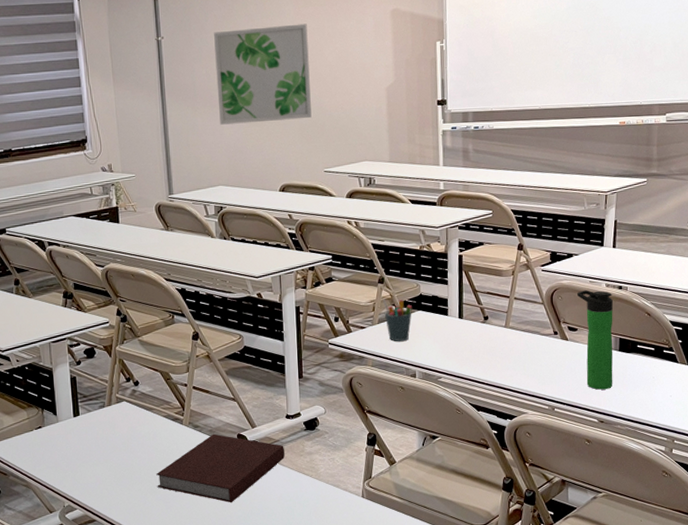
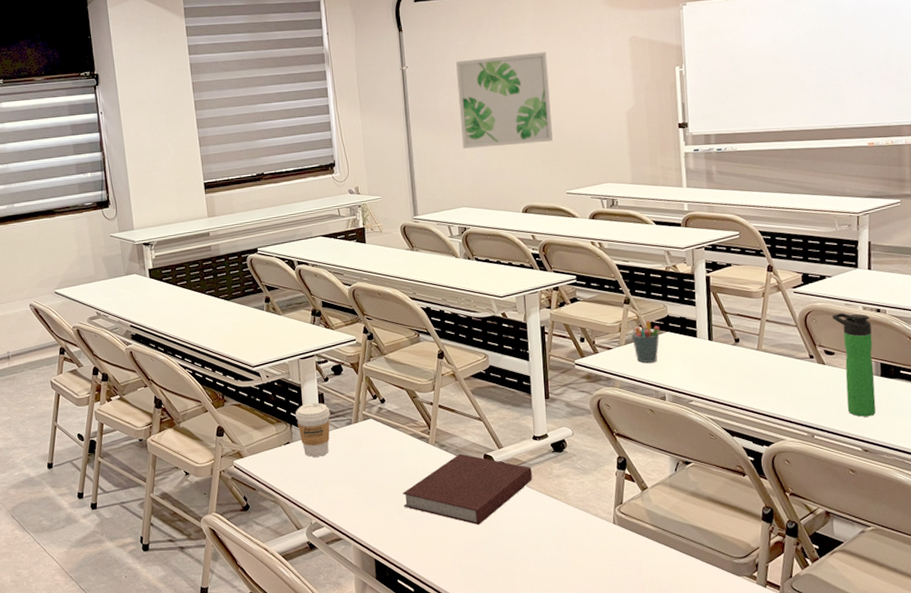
coffee cup: none [46,386,83,441] -> present [295,402,331,457]

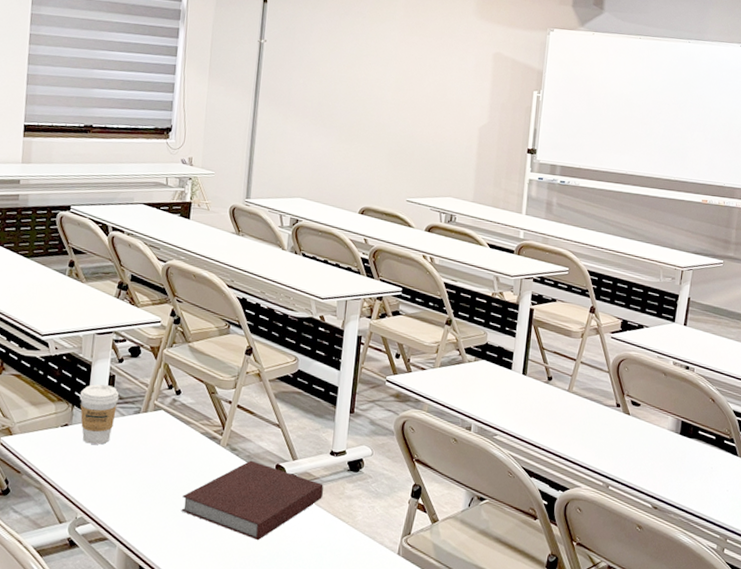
wall art: present [456,52,553,149] -> none [309,44,410,145]
pen holder: present [629,318,660,363] -> none [447,341,476,390]
bottle: present [832,313,876,417] -> none [644,365,679,474]

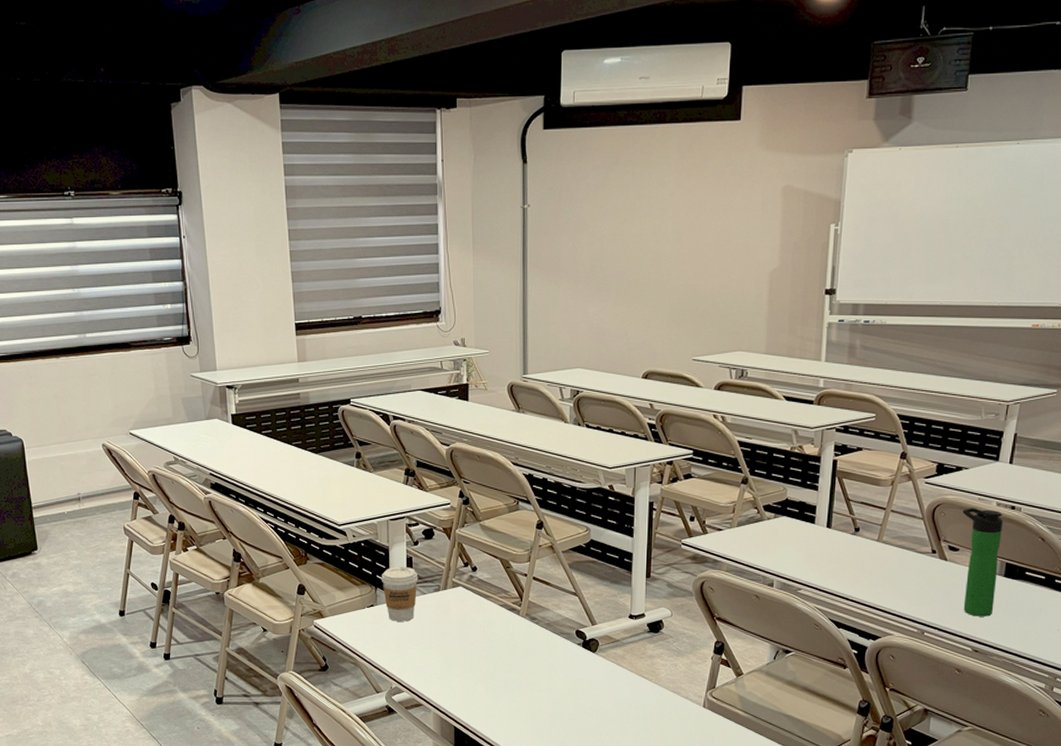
notebook: present [181,460,324,541] -> none [488,627,625,701]
bottle: none [644,365,679,474] -> present [963,508,1003,617]

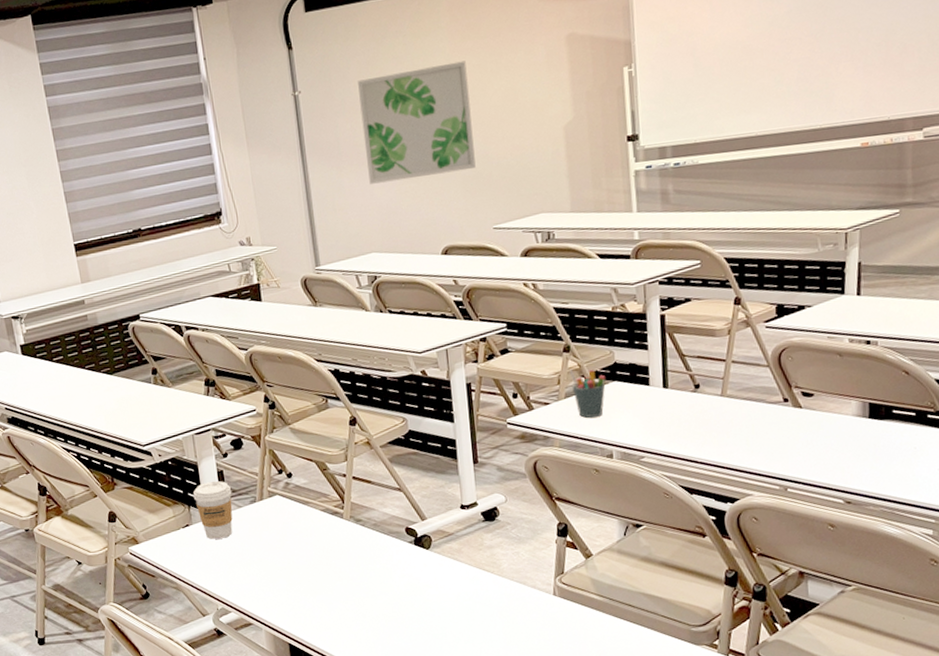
wall art: none [583,197,687,303] -> present [358,60,476,184]
pen holder: none [745,500,776,547] -> present [570,368,606,418]
bottle: present [963,508,1003,617] -> none [812,347,862,465]

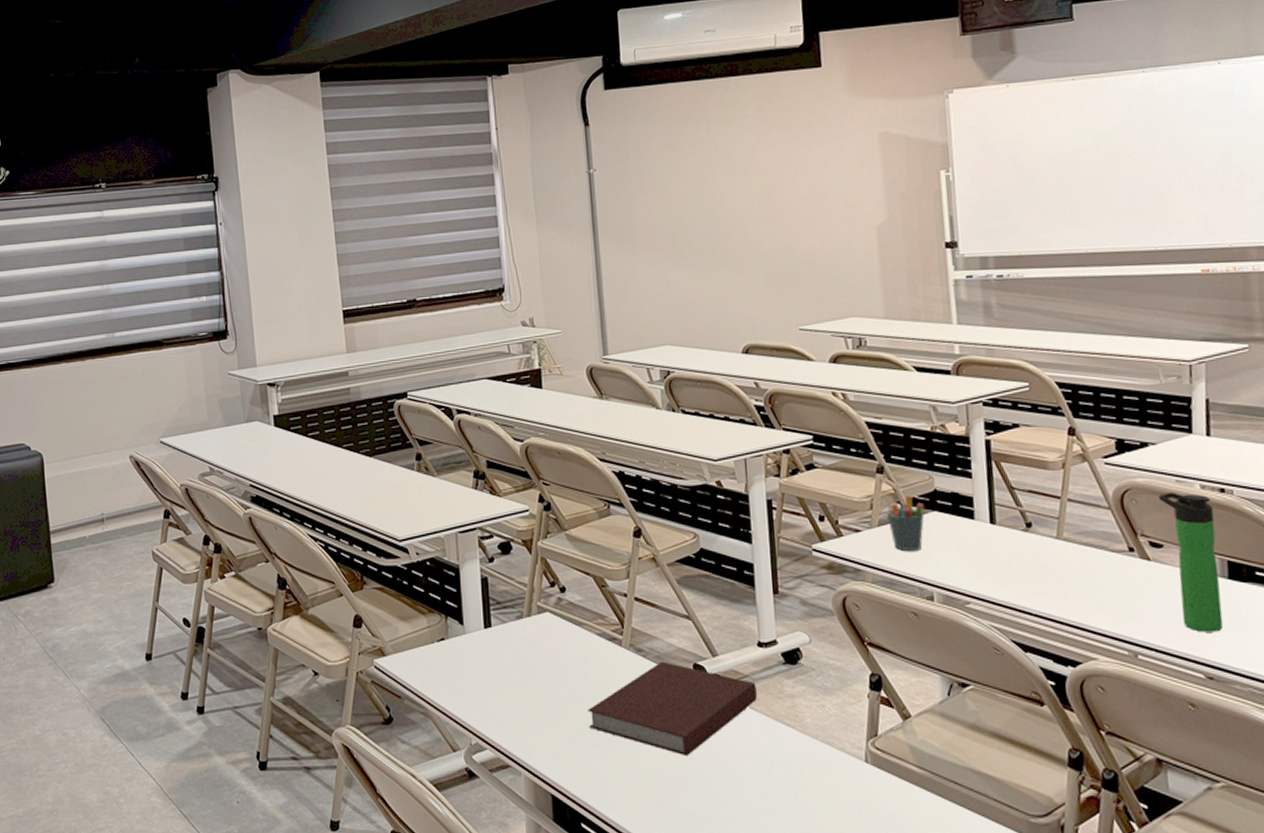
coffee cup: present [193,481,233,539] -> none [451,588,496,658]
notebook: none [316,528,462,604] -> present [588,661,758,757]
wall art: present [358,60,476,184] -> none [657,151,781,272]
bottle: none [812,347,862,465] -> present [1159,492,1224,632]

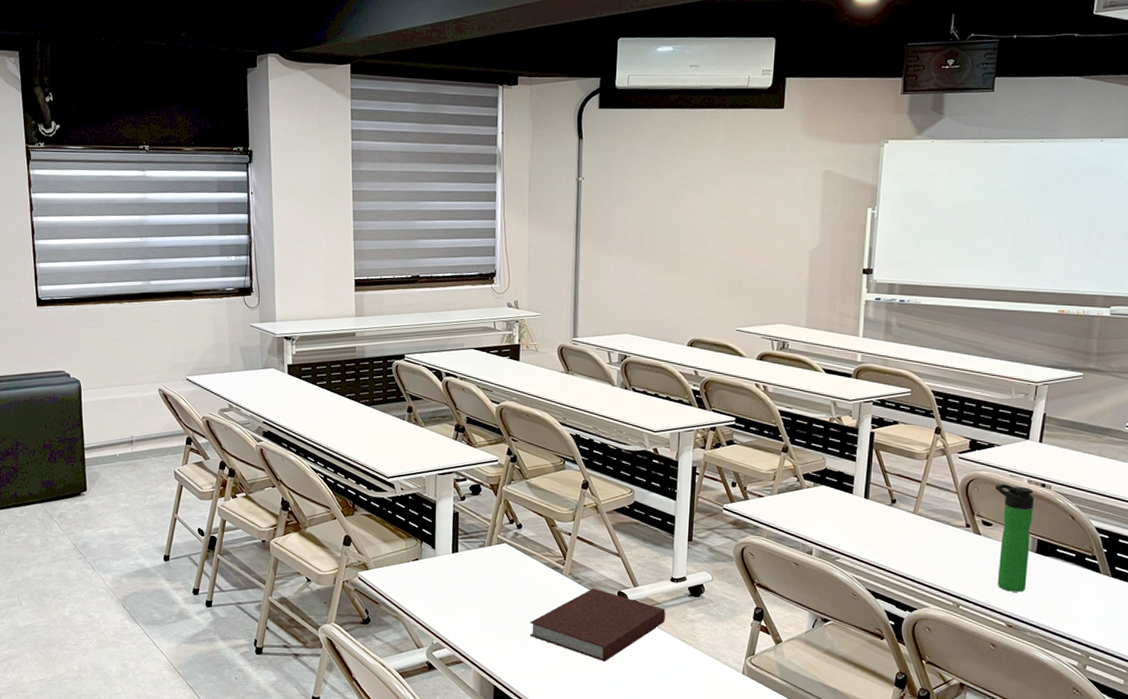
pen holder: present [884,492,925,551] -> none [785,468,815,515]

